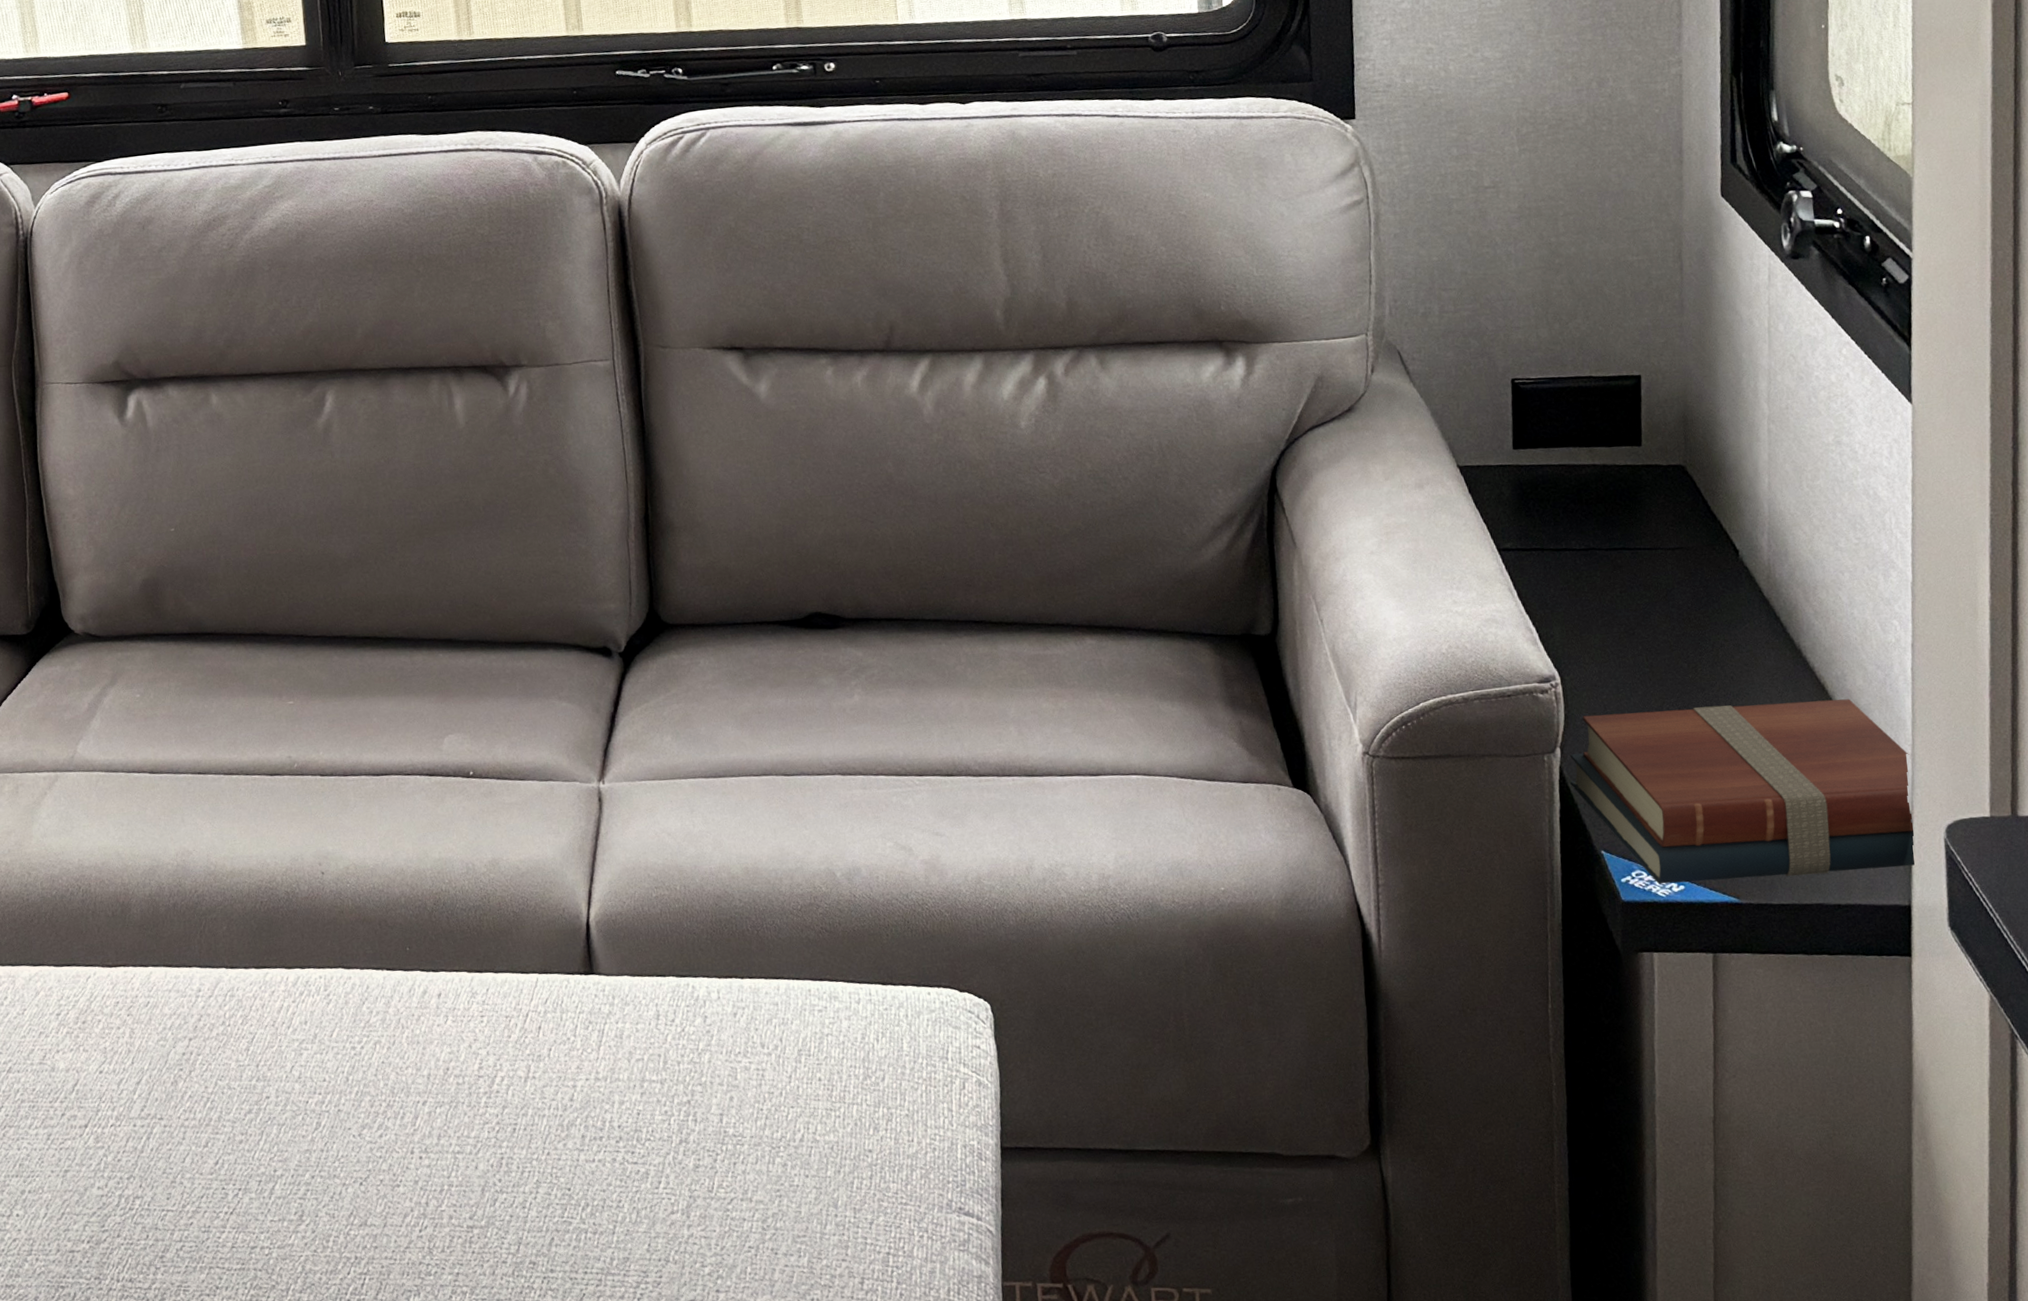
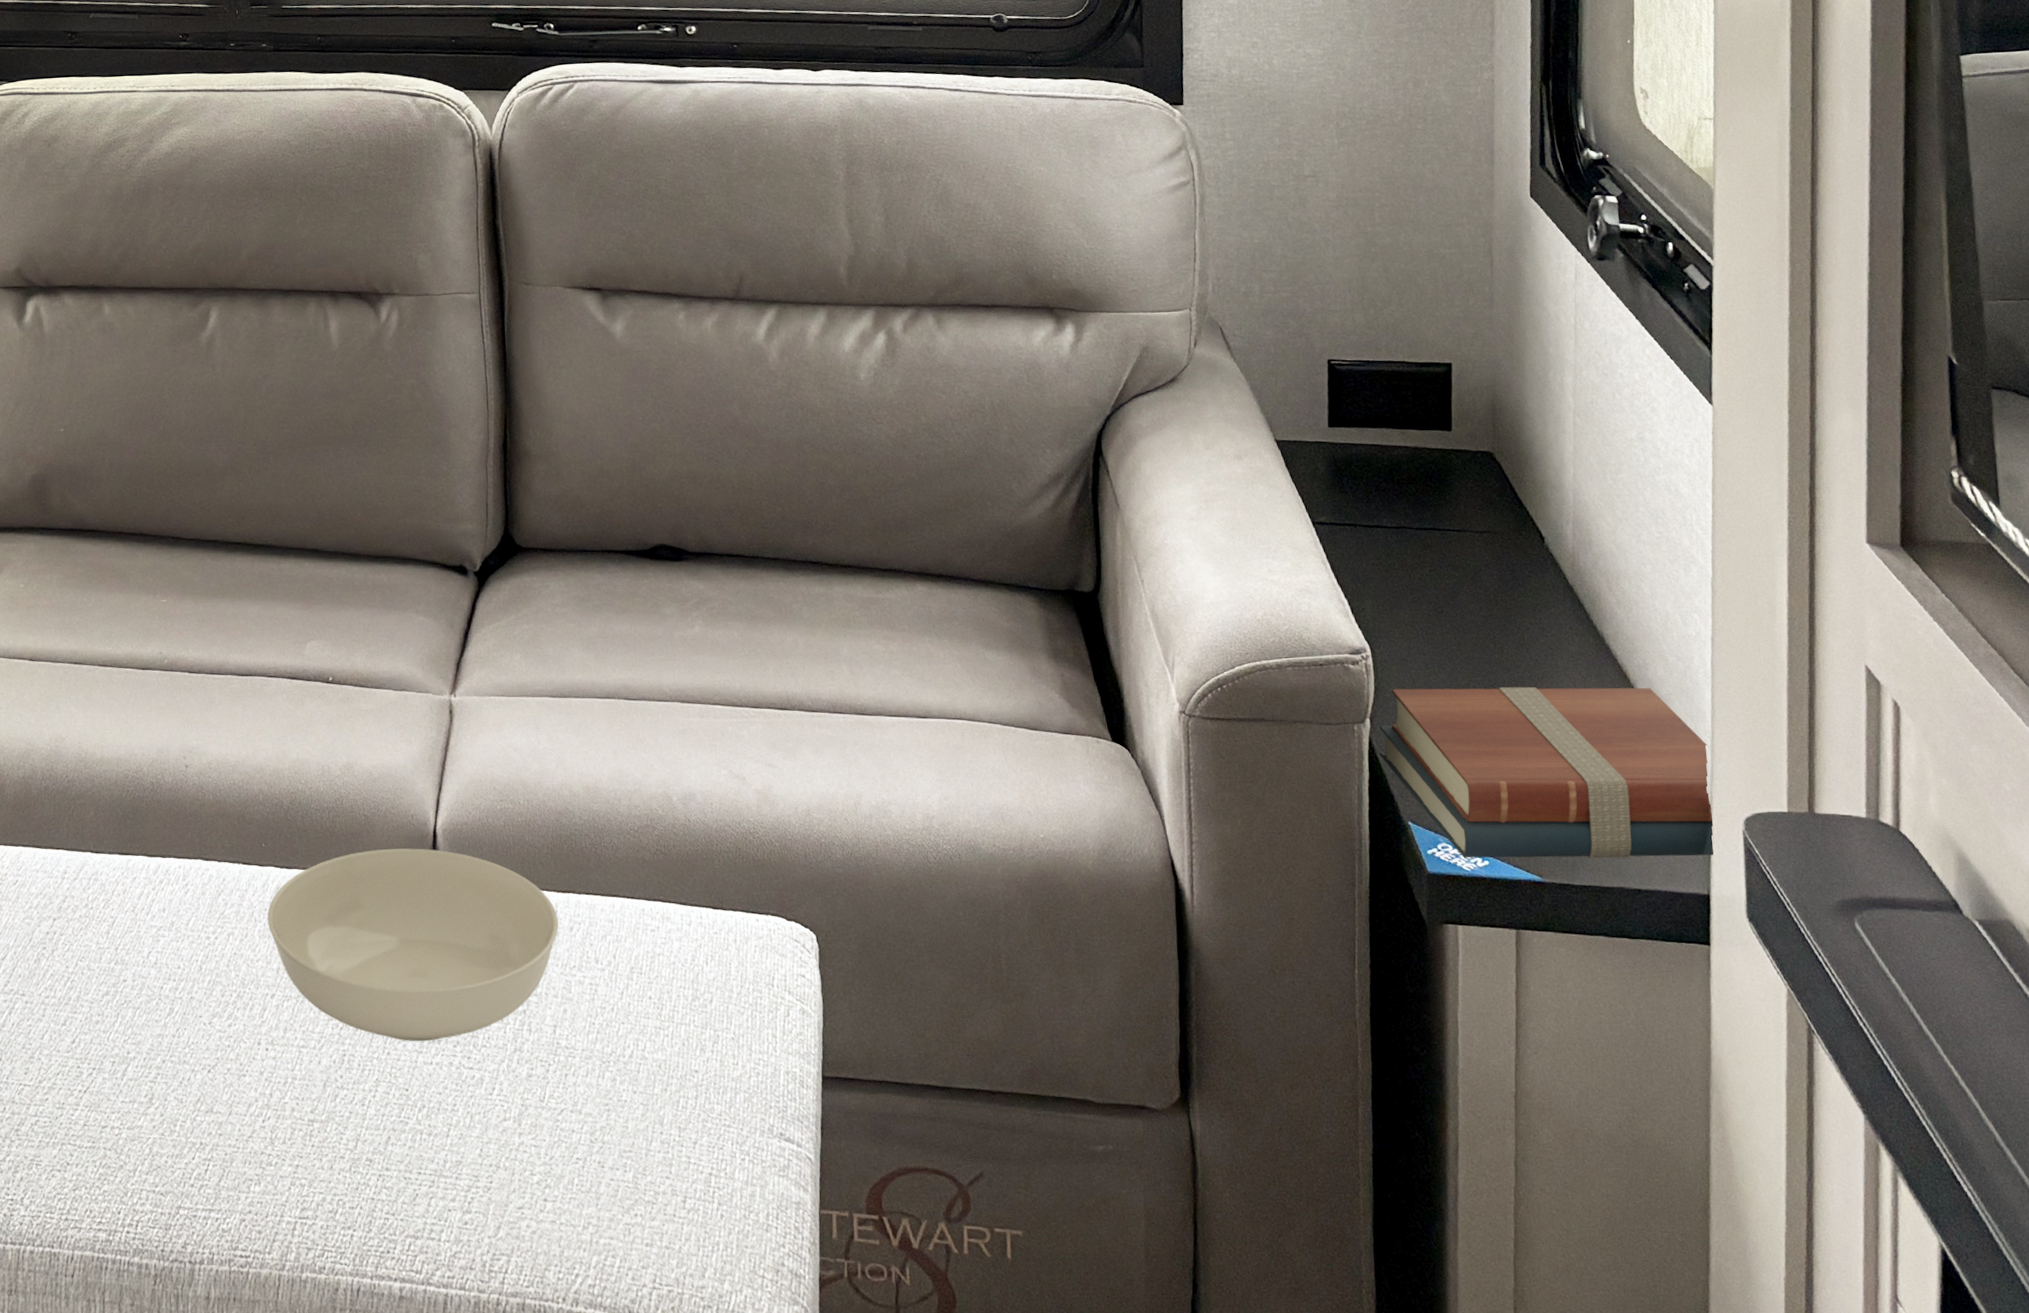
bowl: none [415,942,722,1140] -> present [267,848,559,1042]

